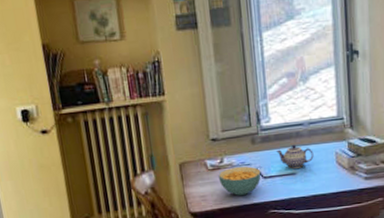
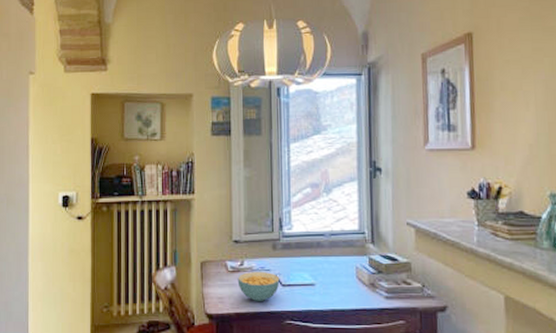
teapot: present [276,144,314,169] -> none [296,254,334,279]

